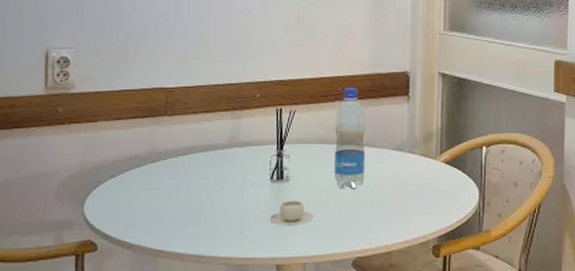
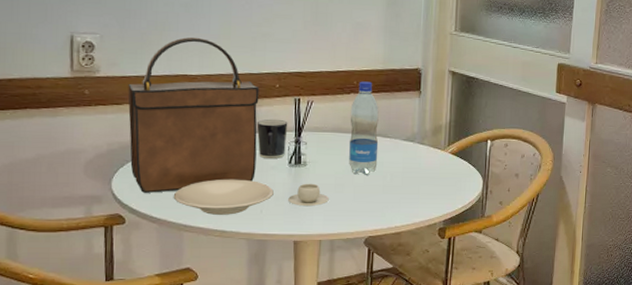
handbag: none [103,47,239,217] -> present [128,36,259,194]
saucer: none [148,198,255,238] -> present [173,179,274,215]
mug: none [236,131,269,175] -> present [256,119,288,159]

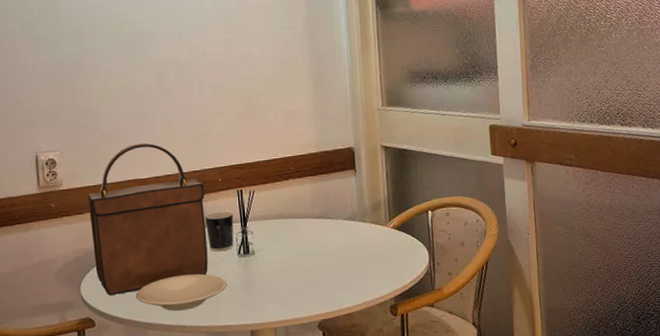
teacup: present [288,183,329,207] -> none [241,271,280,295]
bottle: present [349,81,379,175] -> none [290,165,322,259]

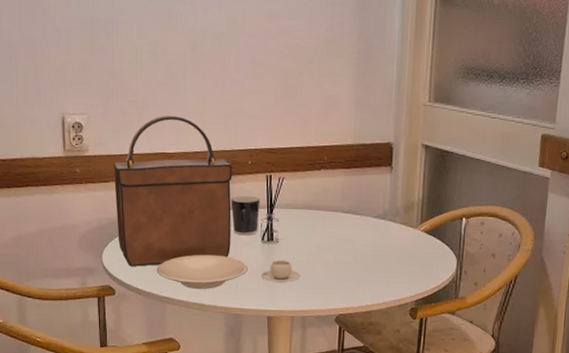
teacup: none [241,271,280,295] -> present [262,260,301,283]

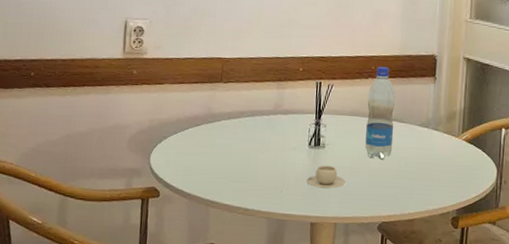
handbag: present [113,115,233,267] -> none [167,22,285,169]
saucer: present [156,254,248,289] -> none [203,157,294,193]
mug: present [230,195,260,236] -> none [280,101,310,140]
bottle: none [319,157,350,253] -> present [365,66,395,160]

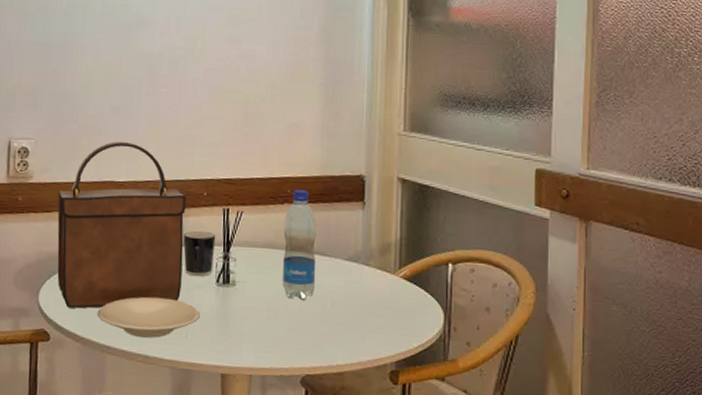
handbag: none [167,22,285,169] -> present [57,141,186,309]
saucer: none [203,157,294,193] -> present [97,296,200,338]
mug: none [280,101,310,140] -> present [183,231,216,277]
teacup: present [307,165,345,189] -> none [215,306,260,334]

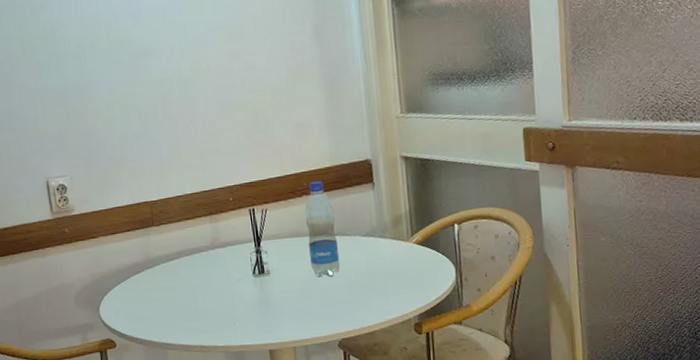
handbag: present [57,141,186,309] -> none [99,164,223,318]
saucer: present [97,296,200,338] -> none [153,294,243,332]
mug: present [183,231,216,277] -> none [217,232,248,272]

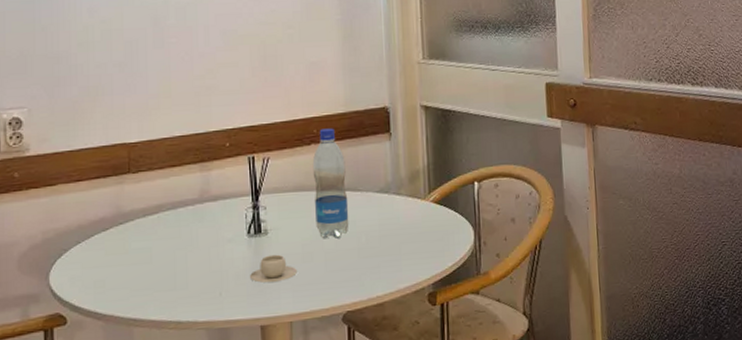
teacup: none [257,291,297,315] -> present [250,254,297,283]

